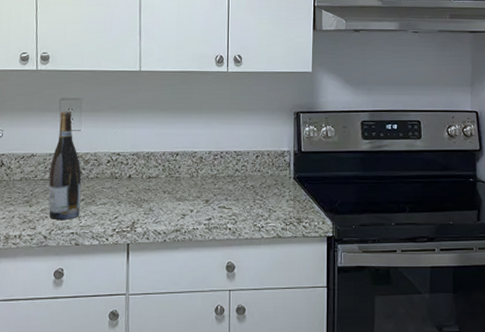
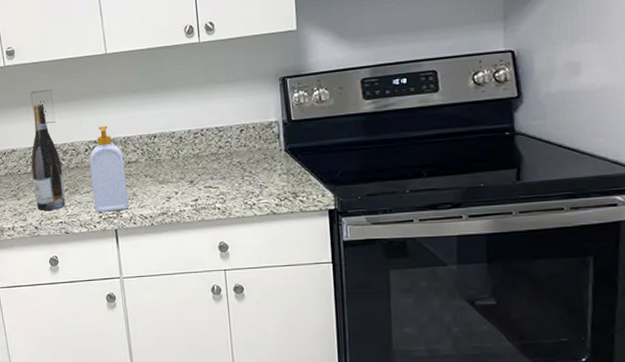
soap bottle: none [109,139,145,225] -> present [89,125,129,212]

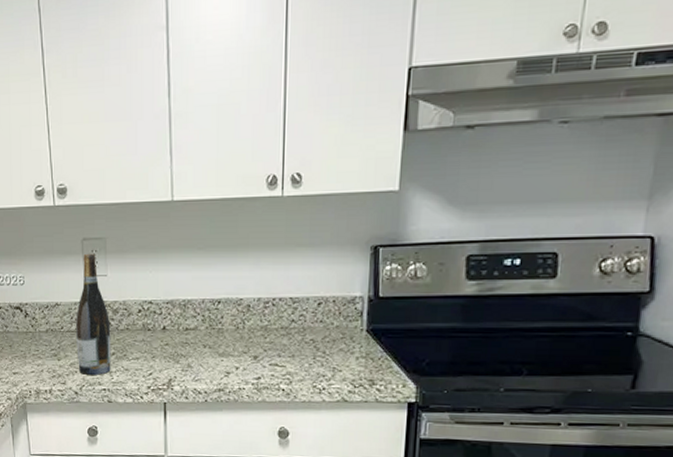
soap bottle: present [89,125,129,212] -> none [142,284,182,383]

